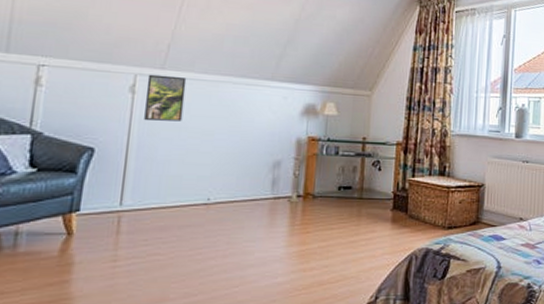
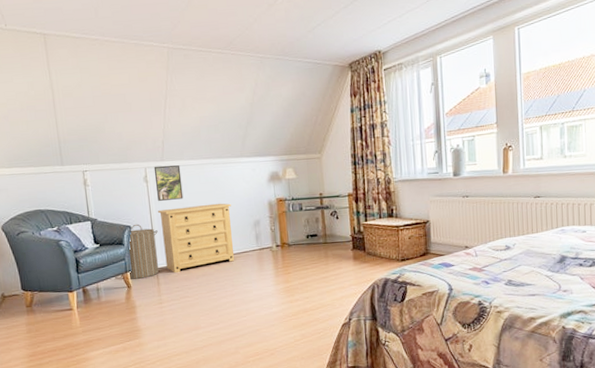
laundry hamper: none [71,146,134,223] -> present [128,224,159,280]
dresser: none [135,131,247,220] -> present [158,203,235,273]

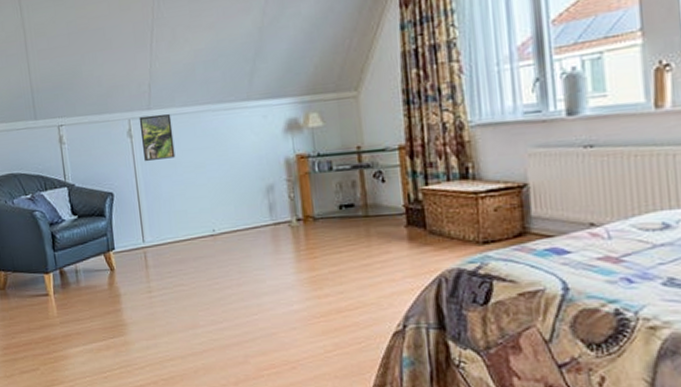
laundry hamper: present [128,224,159,280] -> none [111,190,147,260]
dresser: present [158,203,235,273] -> none [145,162,242,254]

